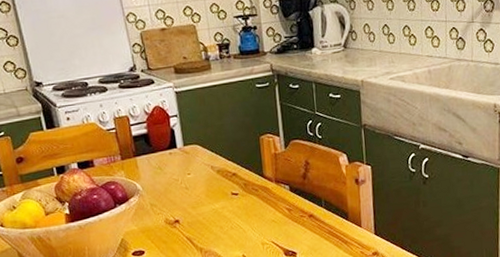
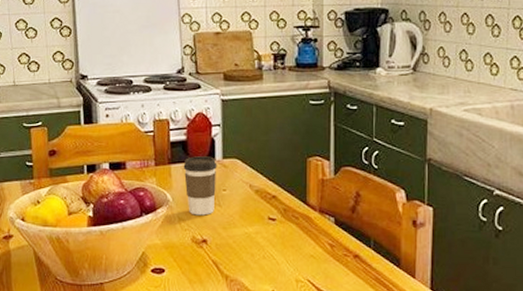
coffee cup: none [148,145,182,200] -> present [183,156,217,216]

